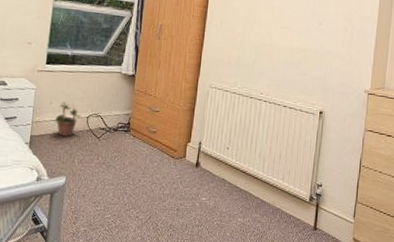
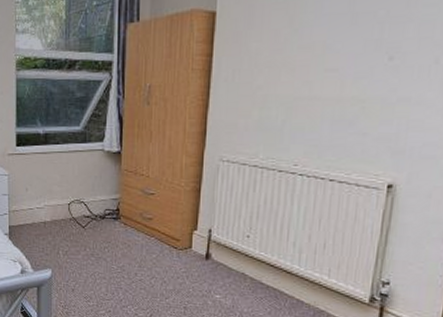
potted plant: present [54,102,81,137] -> none [33,188,62,226]

